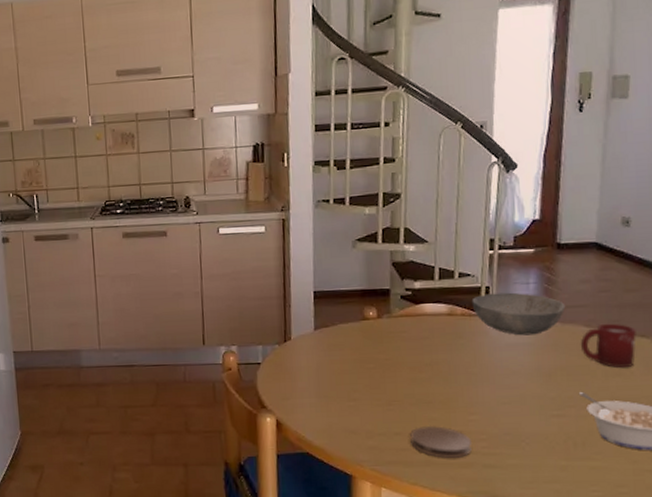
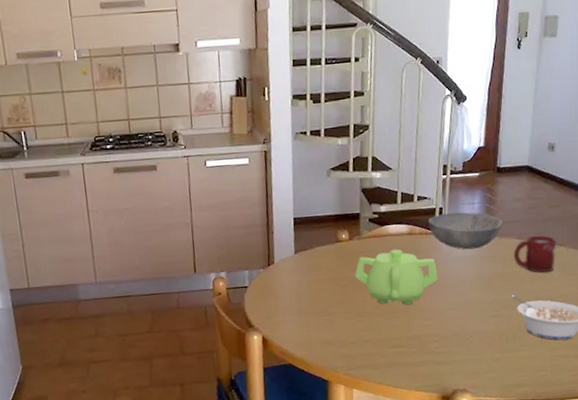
teapot: none [383,330,486,396] -> present [354,249,439,305]
coaster: present [410,425,472,459] -> none [377,332,427,359]

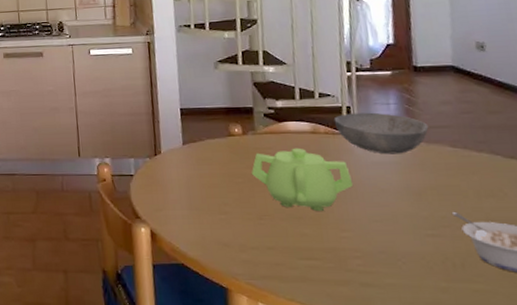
cup: present [513,235,557,273] -> none [447,144,508,188]

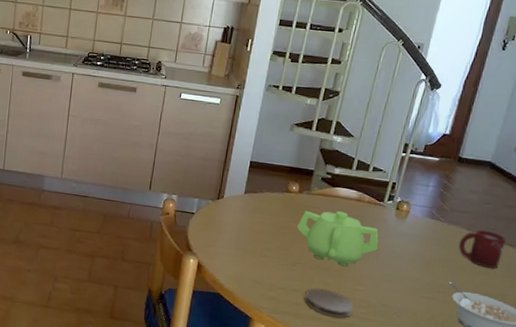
coaster: none [283,240,347,276] -> present [304,287,354,319]
bowl: present [333,112,429,154] -> none [378,188,454,229]
cup: none [447,144,508,188] -> present [458,229,507,269]

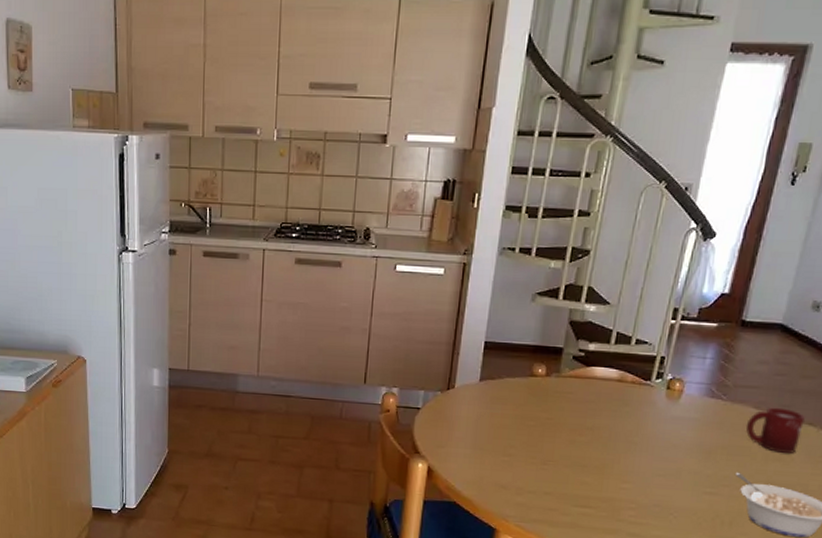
teapot: present [296,210,379,267] -> none [545,395,647,462]
coaster: present [304,287,354,319] -> none [559,488,620,525]

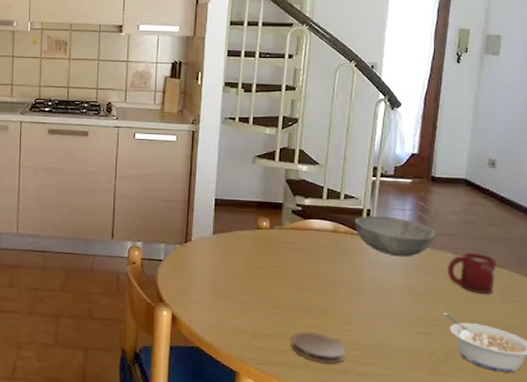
coaster: none [559,488,620,525] -> present [292,331,346,365]
bowl: none [644,364,739,411] -> present [354,216,436,257]

